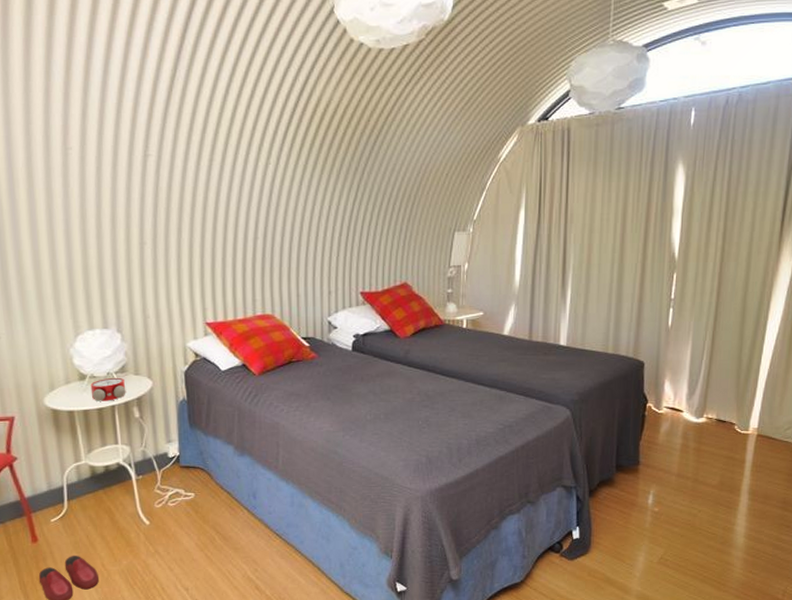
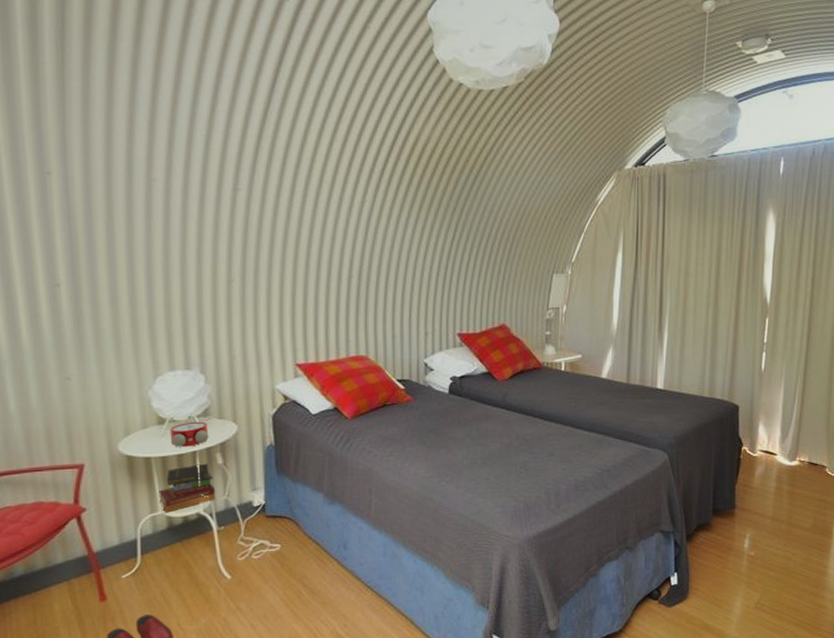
books: none [82,416,133,462] -> present [159,463,215,513]

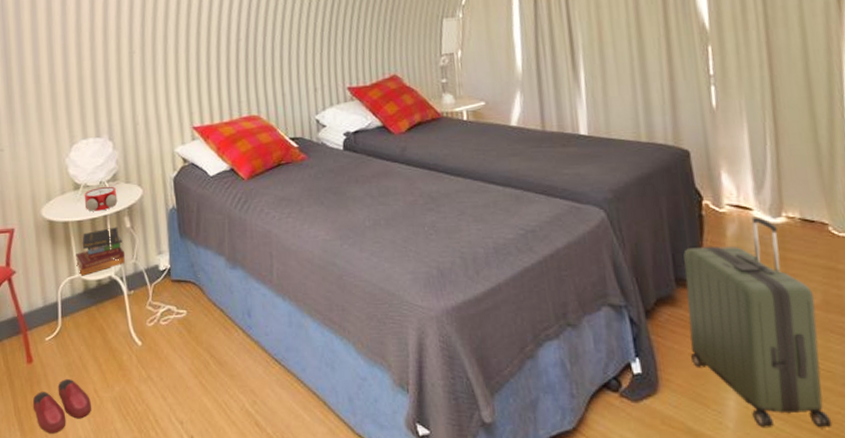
suitcase: none [715,460,808,620] -> present [683,216,833,428]

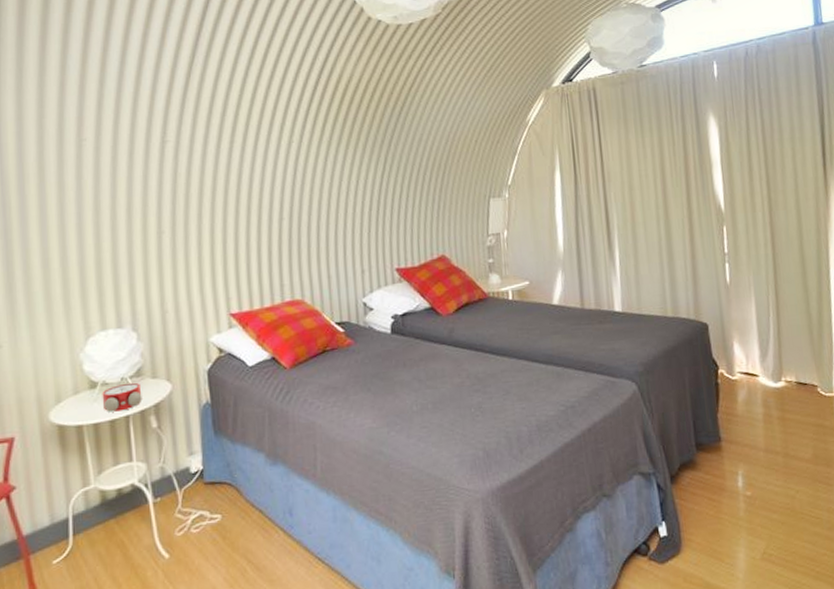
books: present [76,227,125,276] -> none [91,427,150,486]
suitcase: present [683,216,833,428] -> none [702,382,820,575]

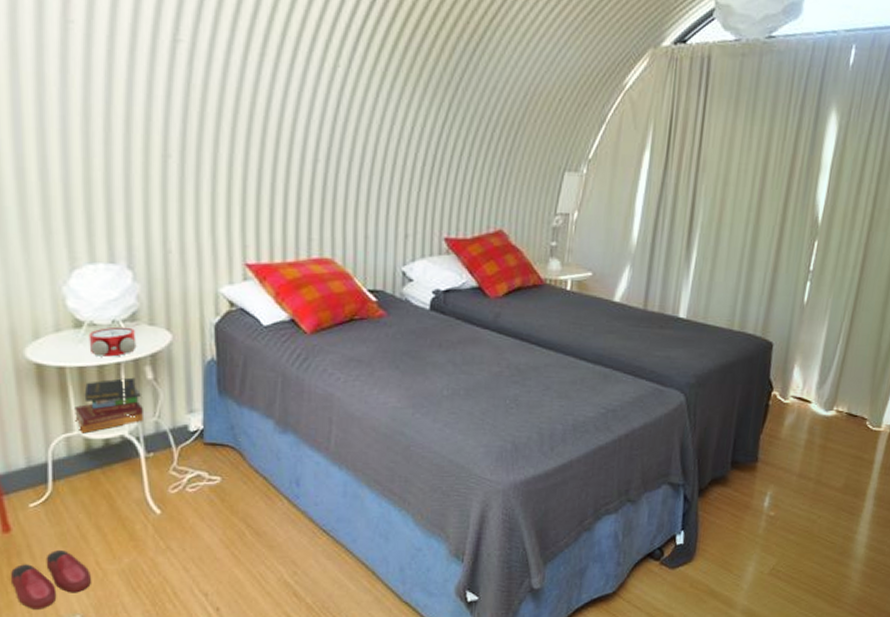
books: none [91,427,150,486] -> present [75,377,143,434]

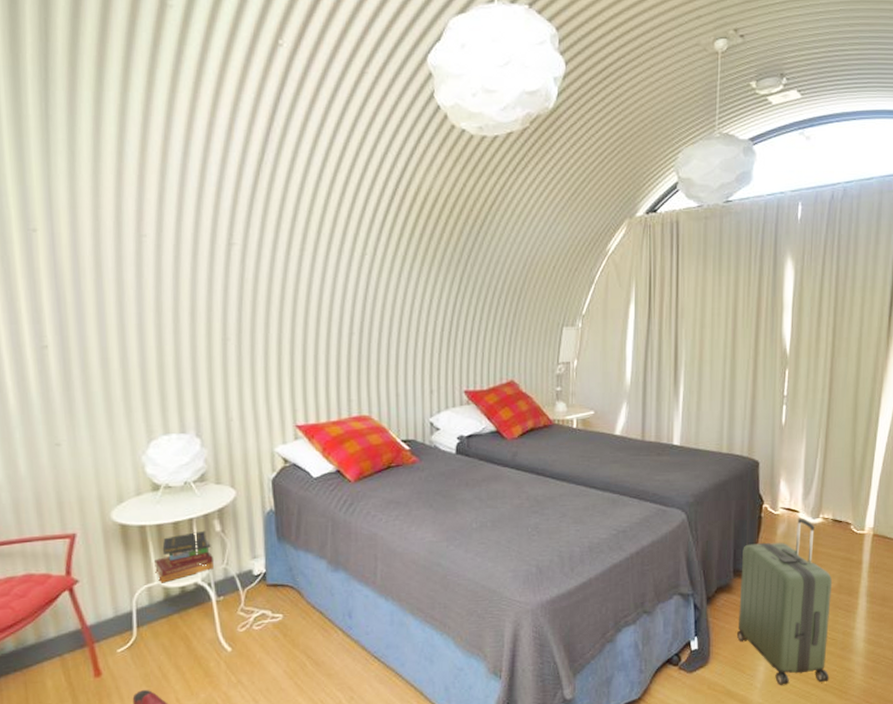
alarm clock: present [88,326,137,357] -> none [165,487,206,514]
suitcase: none [728,409,839,588] -> present [737,518,833,685]

